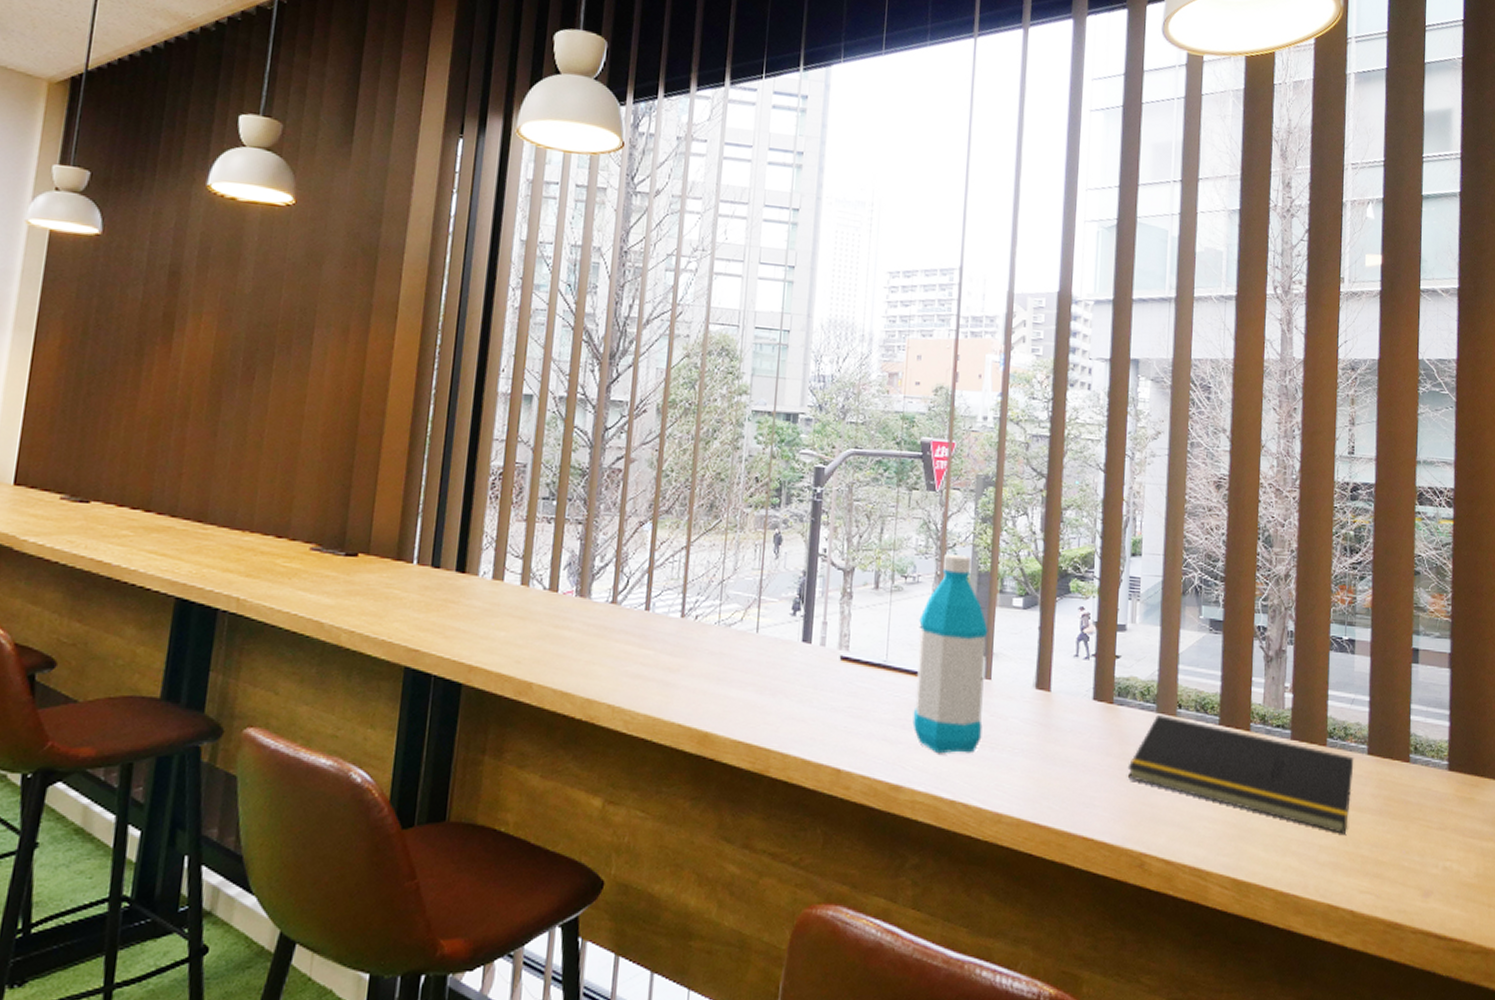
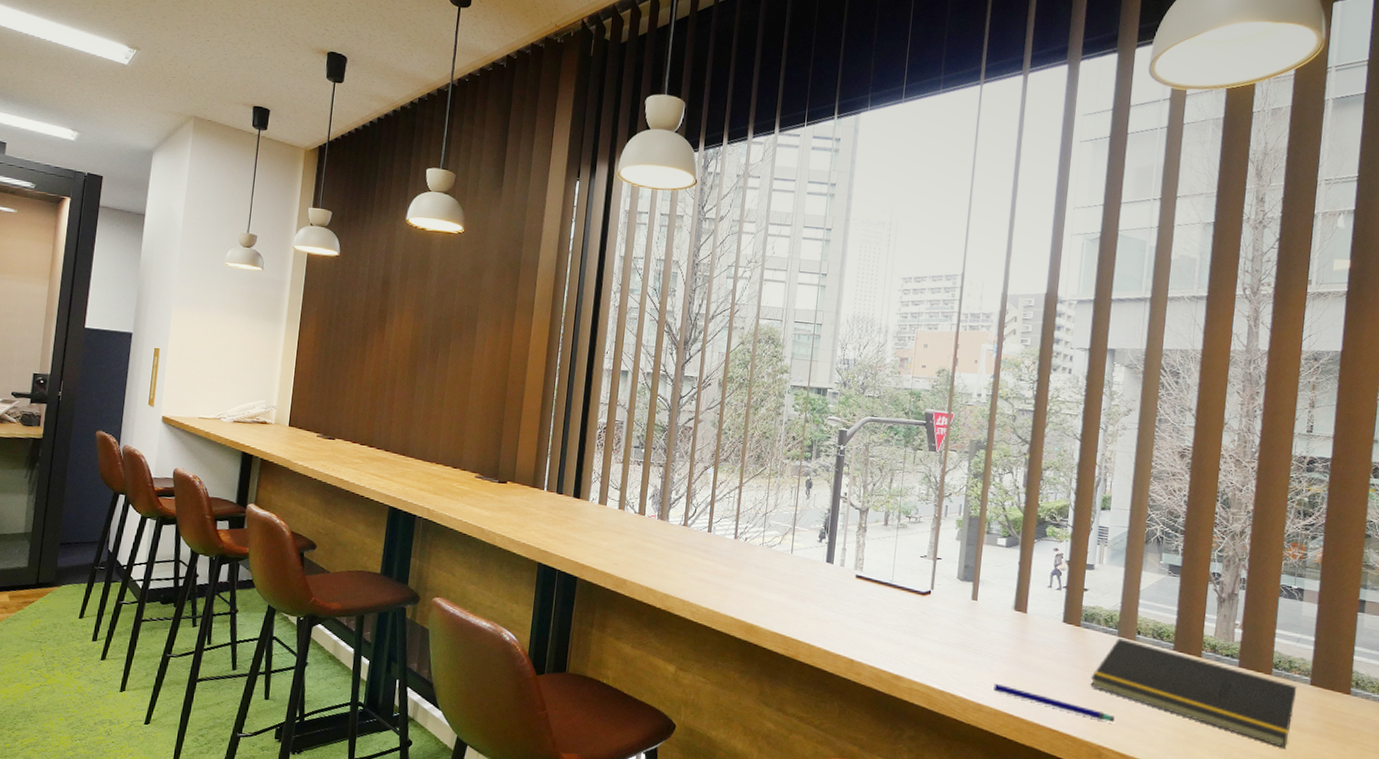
water bottle: present [912,554,988,754] -> none [912,501,976,656]
pen: none [1015,786,1157,823] -> present [994,684,1115,723]

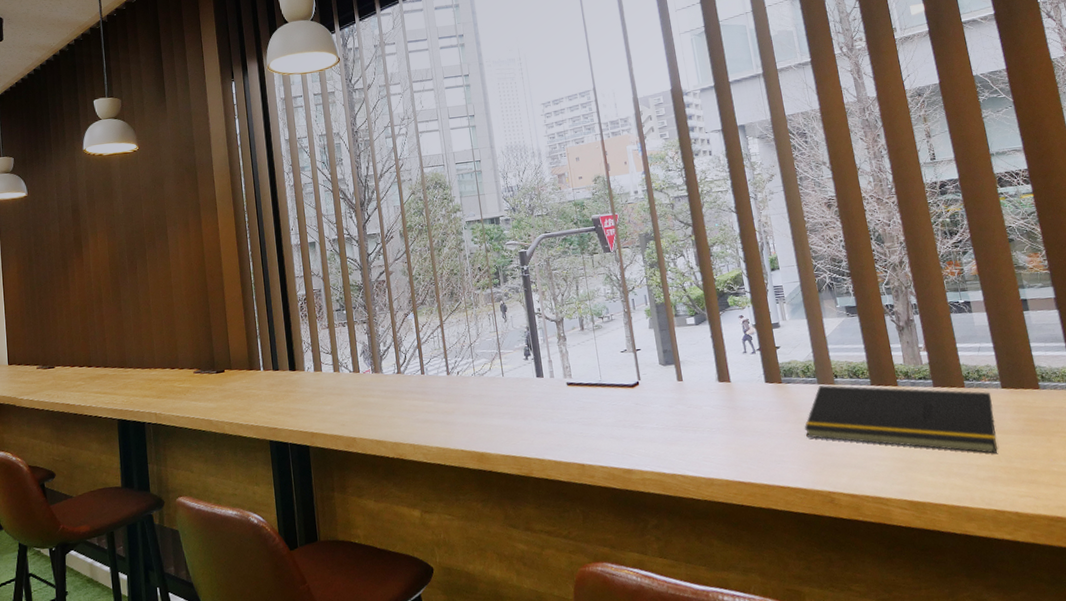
pen: present [994,684,1115,723] -> none [719,455,837,467]

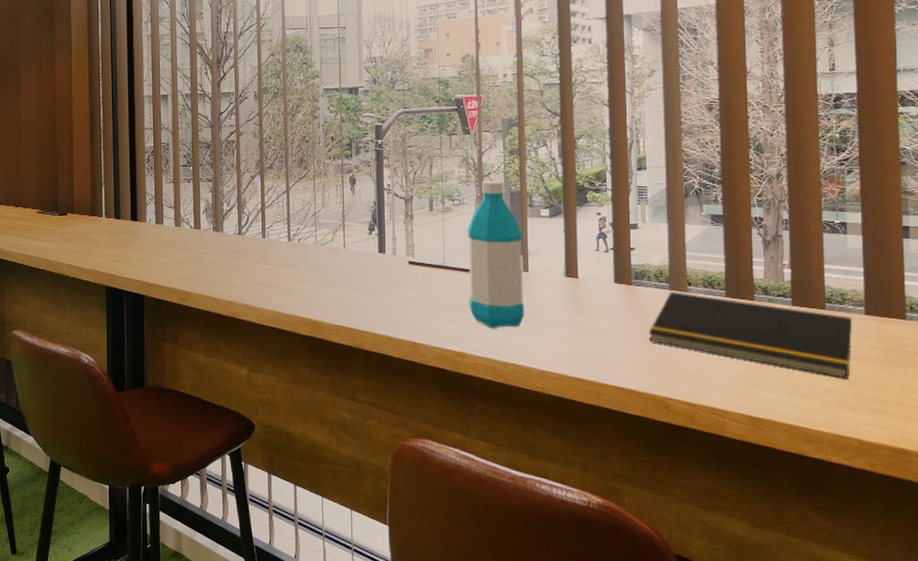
water bottle: none [619,294,685,442] -> present [467,181,525,329]

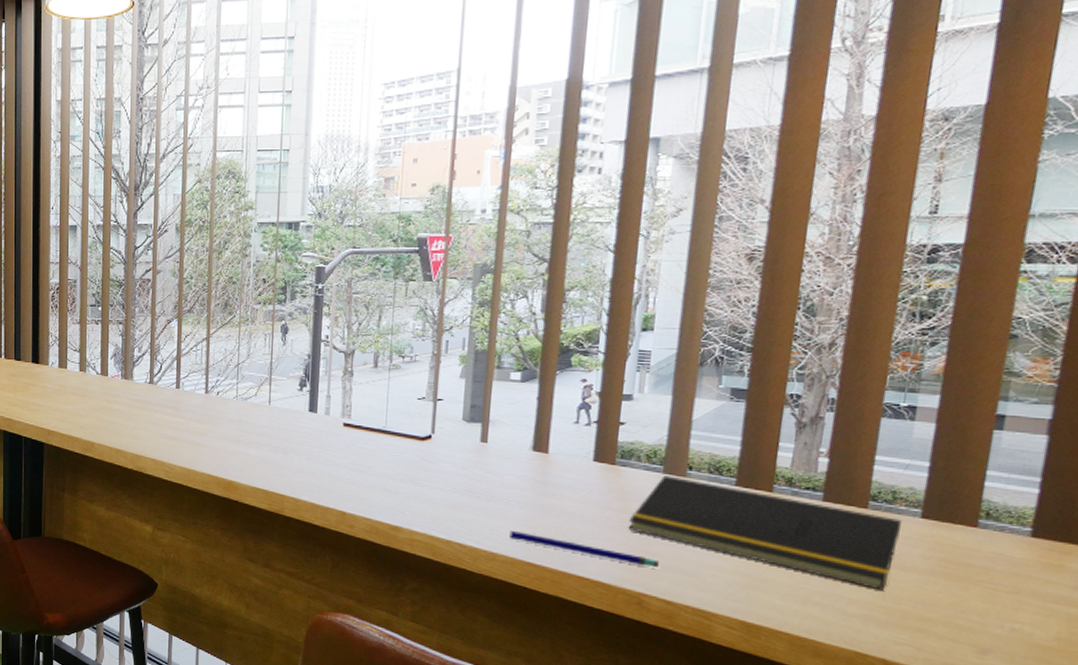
water bottle: present [467,181,525,329] -> none [410,336,485,503]
pen: none [555,350,677,374] -> present [509,531,659,569]

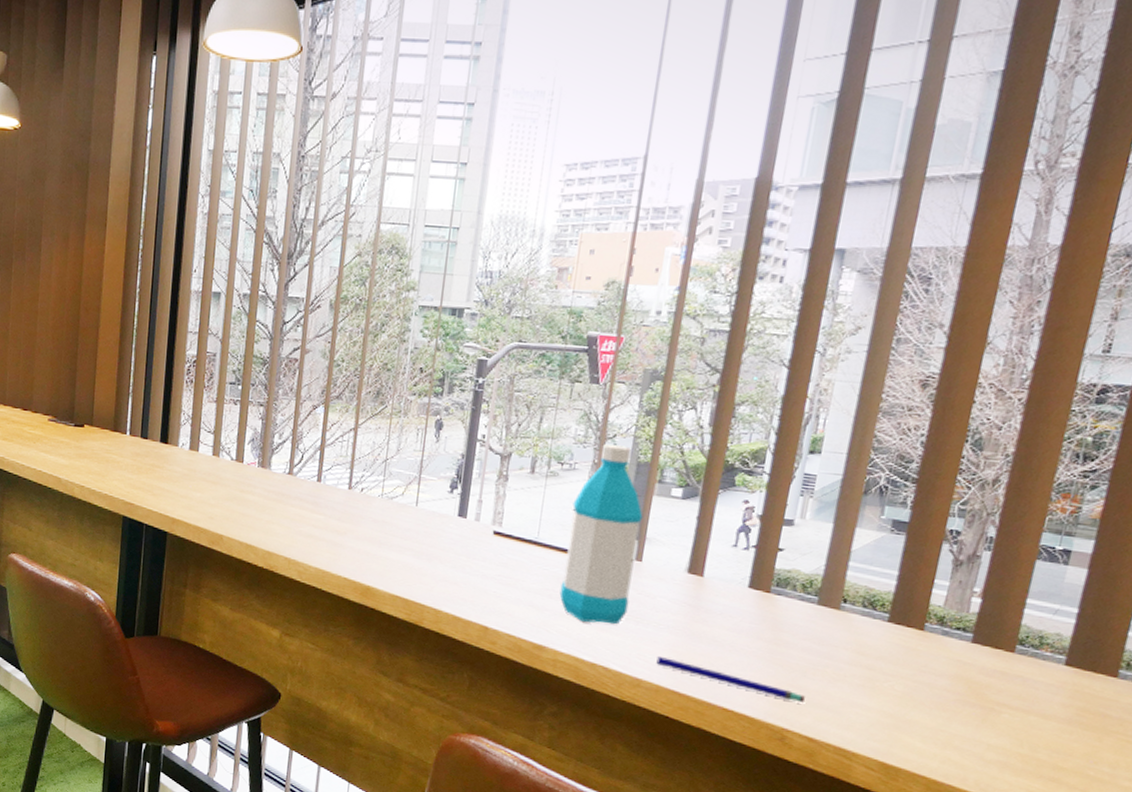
water bottle: none [410,336,485,503] -> present [559,444,643,625]
notepad: present [628,476,903,591] -> none [778,607,1047,737]

